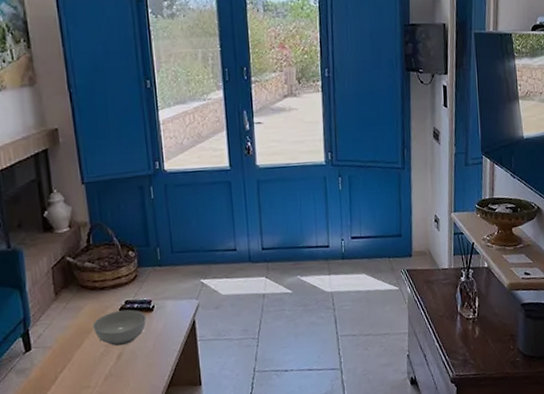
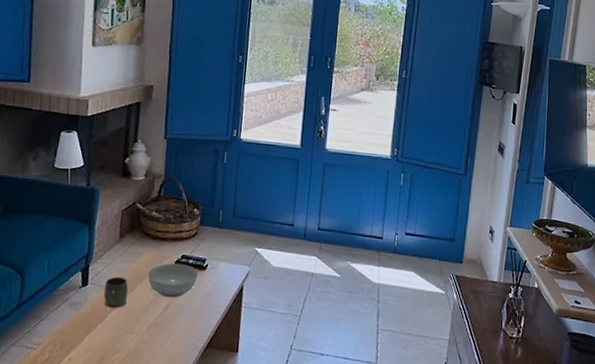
mug: none [49,334,77,368] -> present [103,276,129,308]

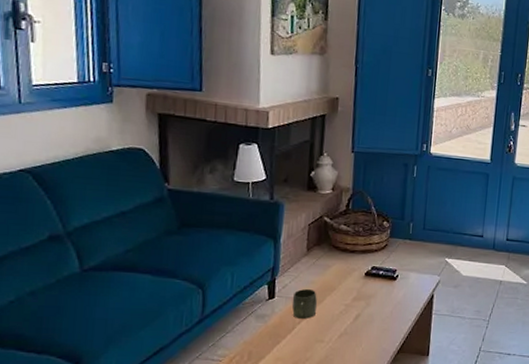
bowl: present [147,263,198,297] -> none [337,274,389,307]

